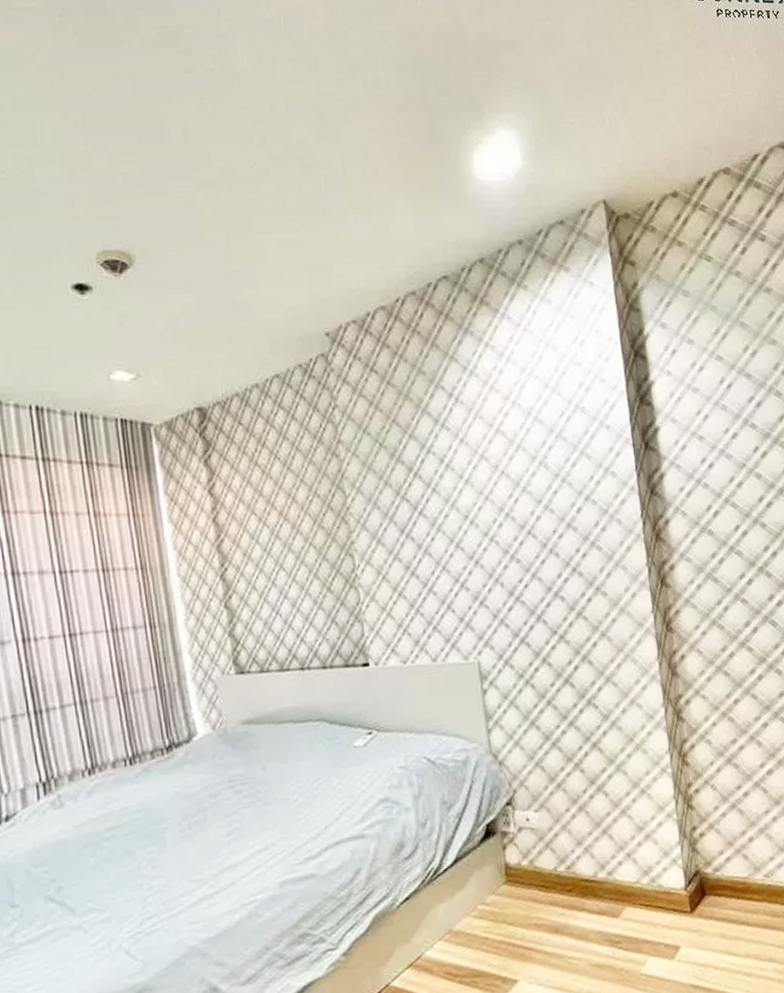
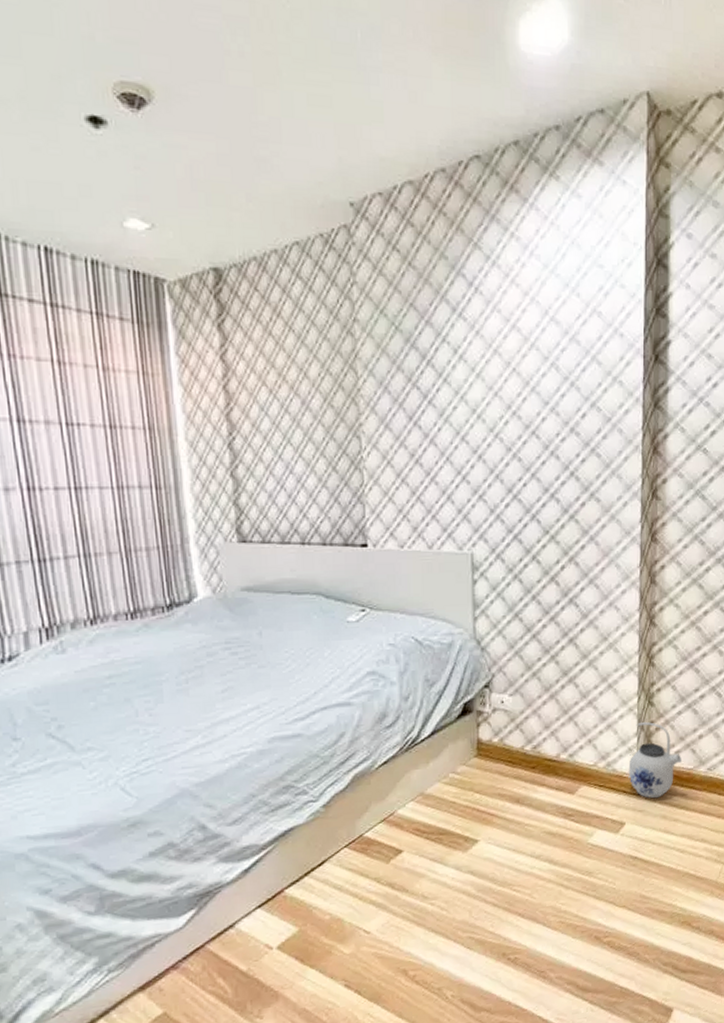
teapot: none [675,828,734,915] -> present [628,722,681,799]

